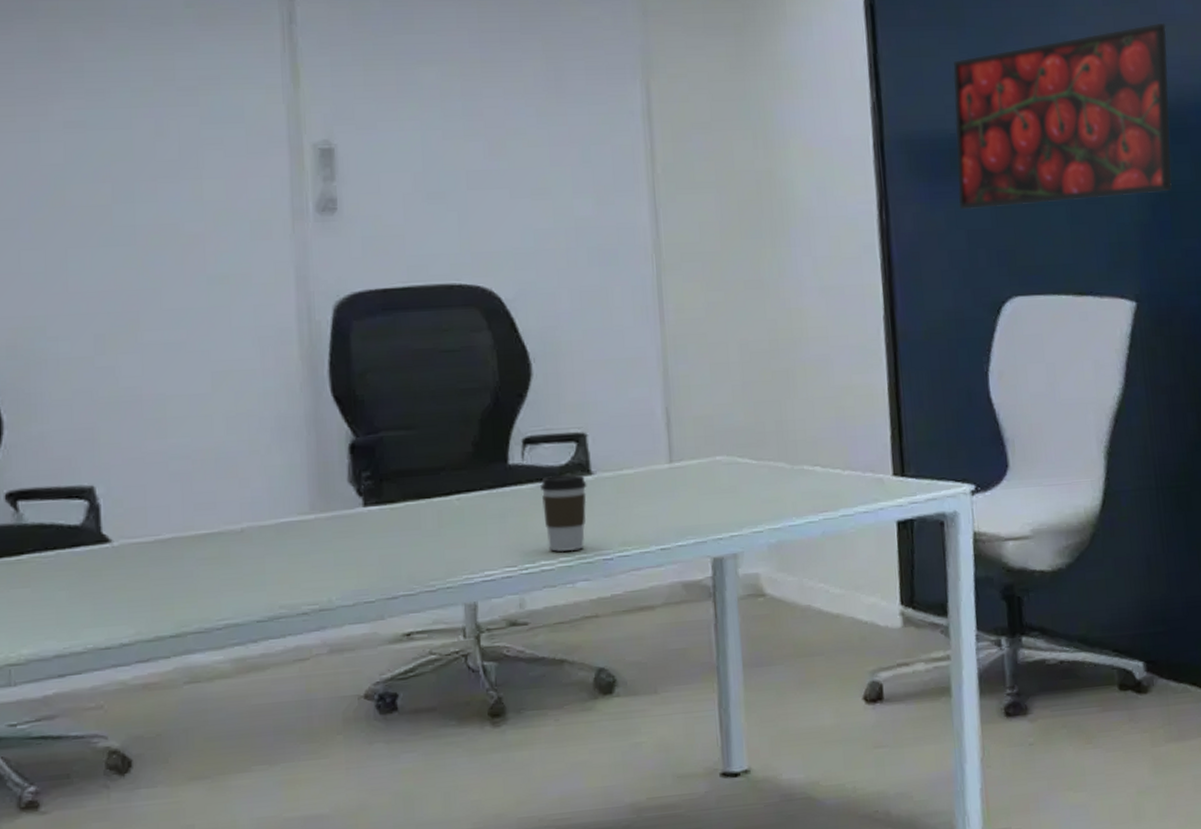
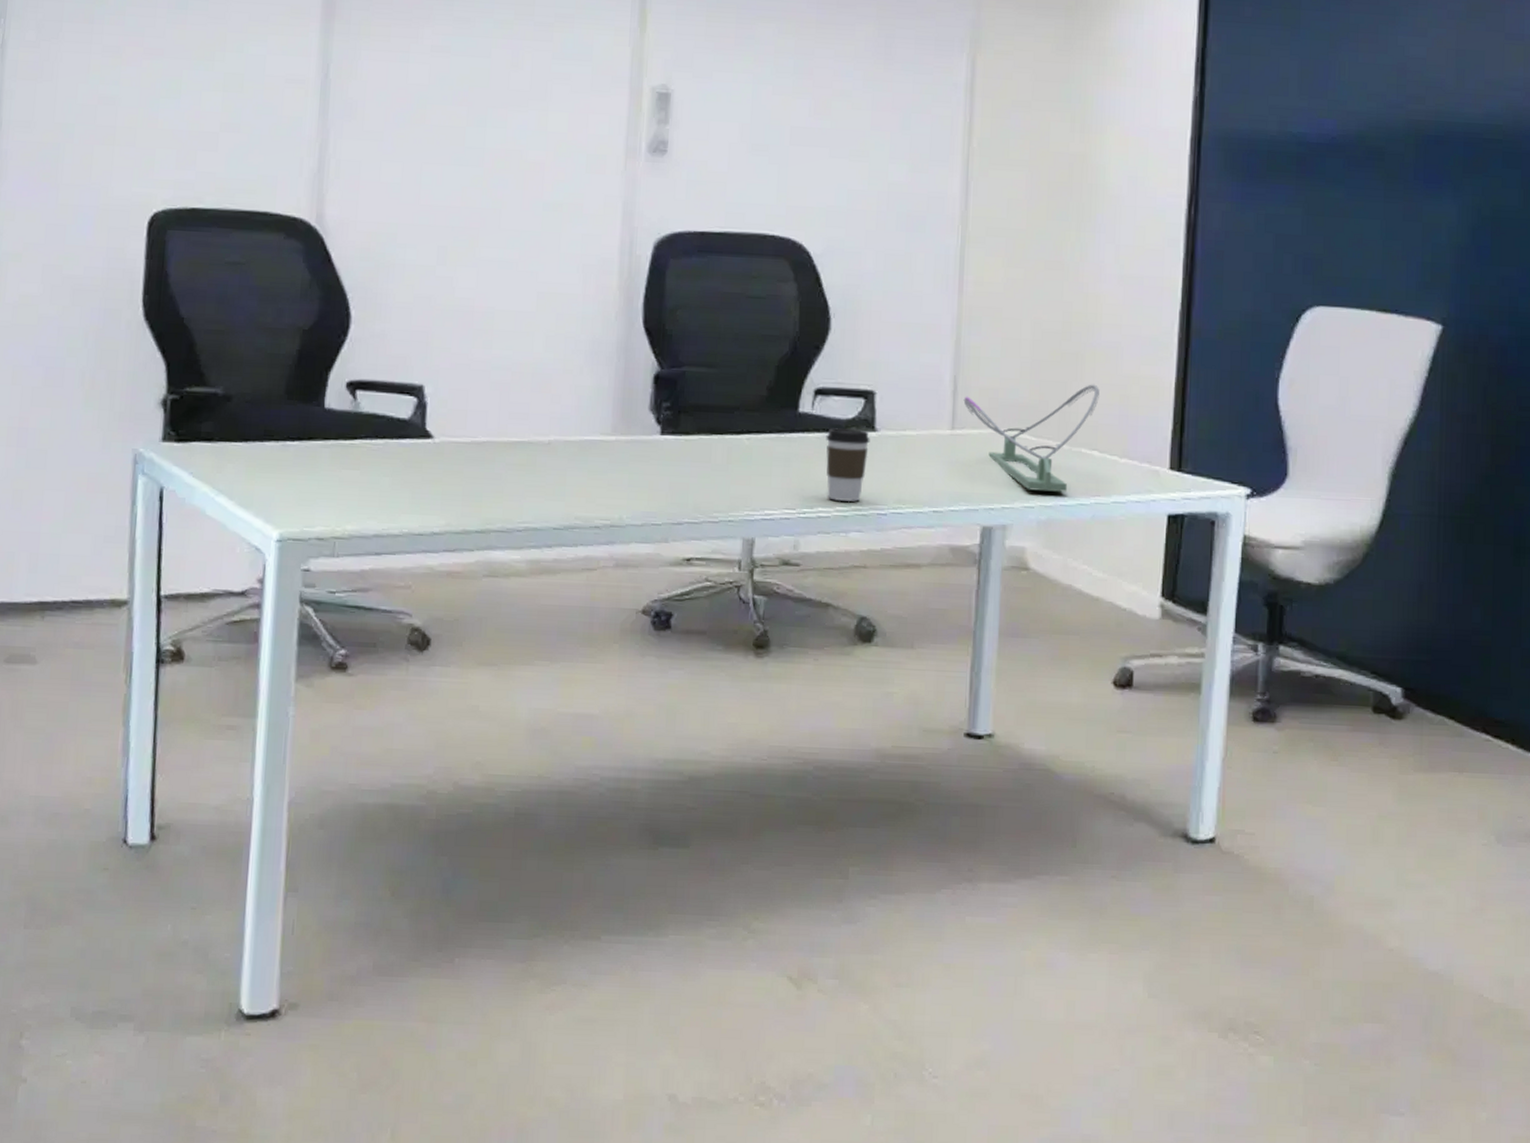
desk lamp: none [678,399,815,515] -> present [963,384,1100,492]
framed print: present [953,22,1173,210] -> none [1270,41,1512,216]

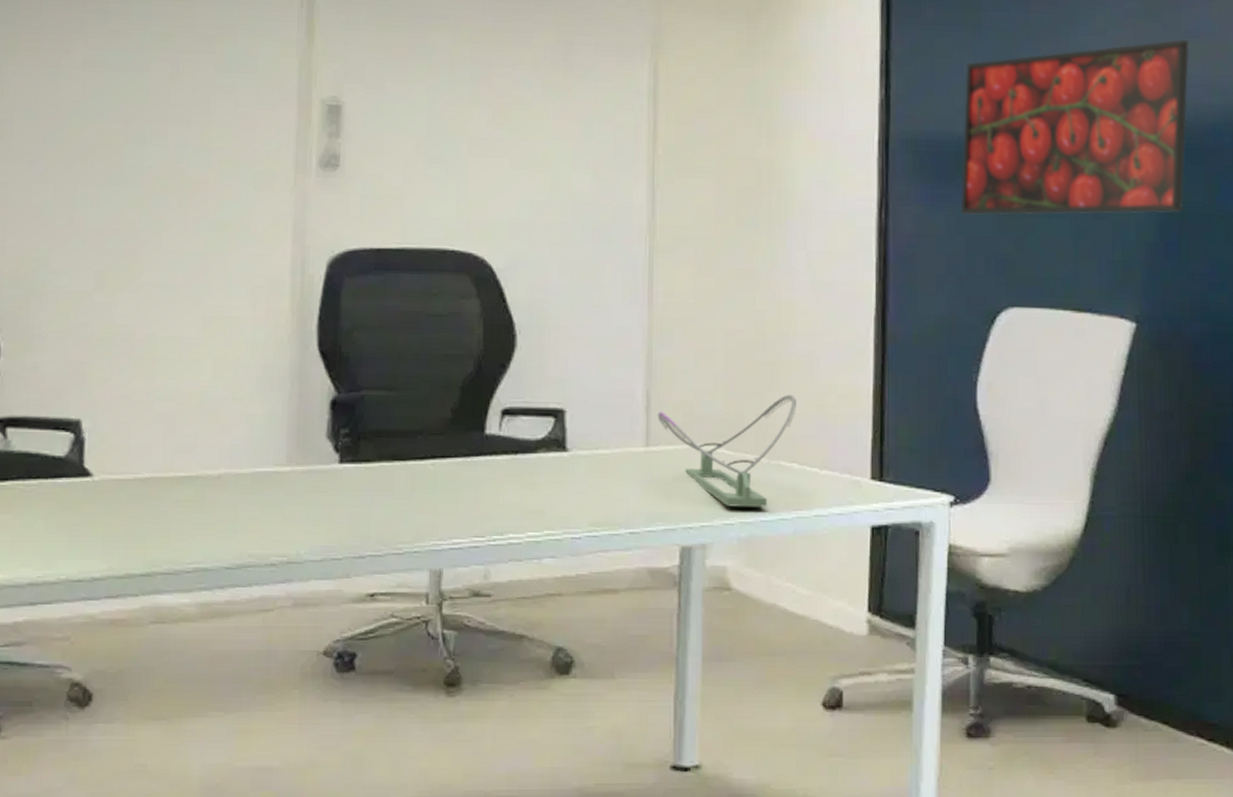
coffee cup: present [826,428,870,503] -> none [515,448,562,527]
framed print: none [1270,41,1512,216] -> present [960,39,1189,216]

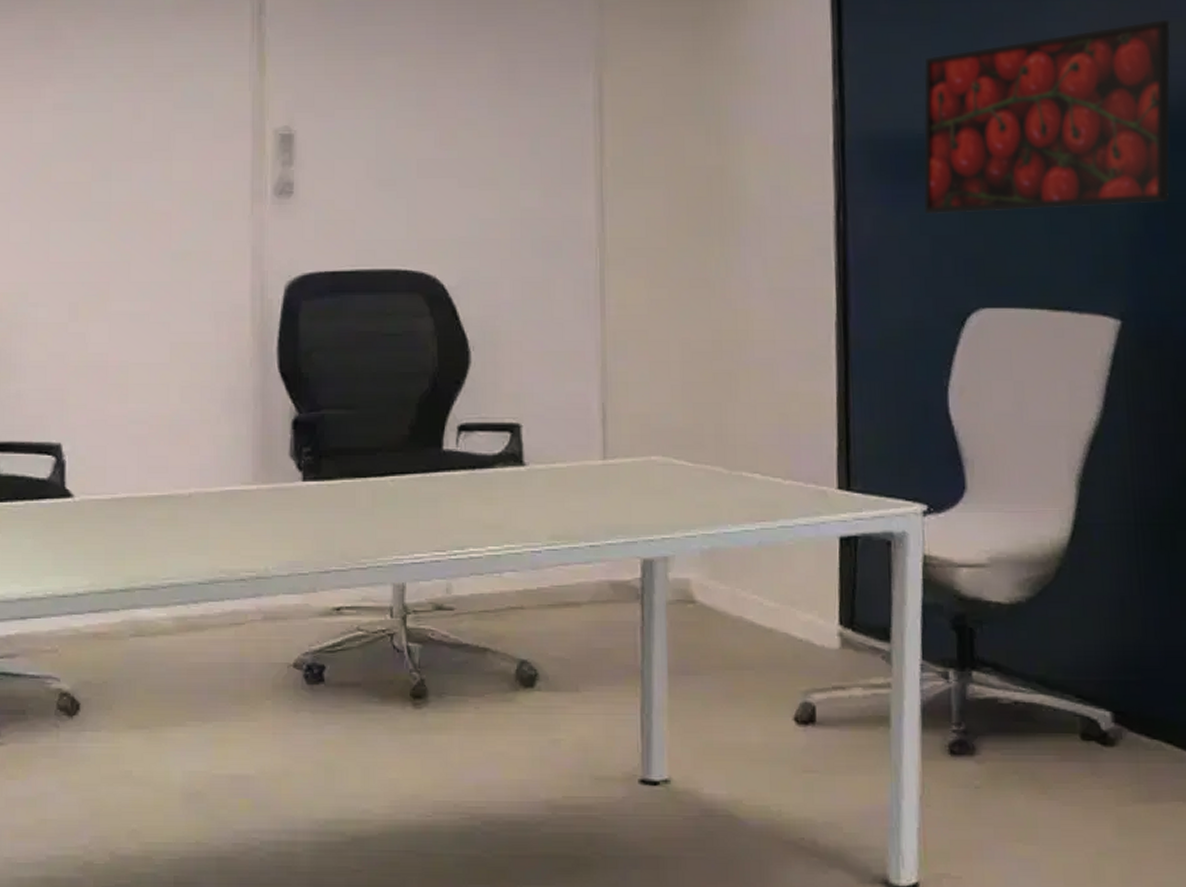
desk lamp: present [657,394,796,507] -> none [613,404,757,519]

